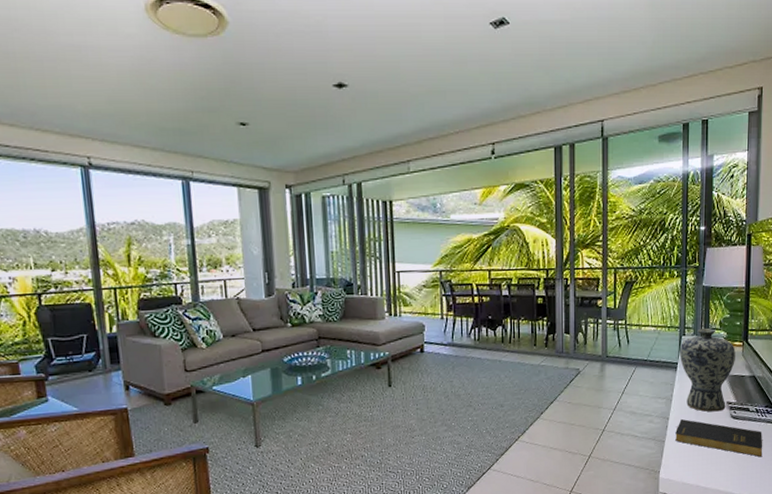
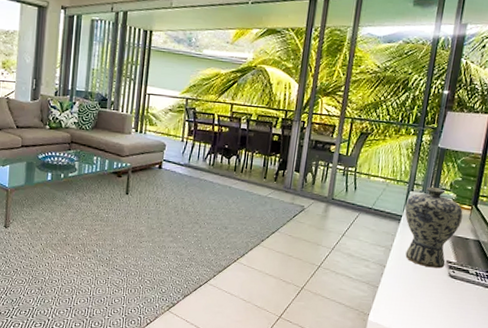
book: present [675,419,763,457] -> none [389,270,479,320]

